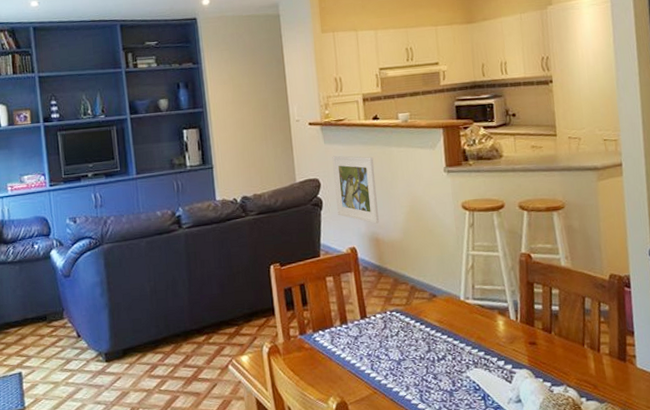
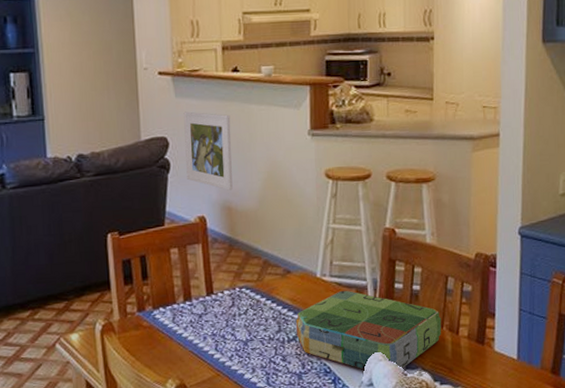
board game: none [443,311,583,388] -> present [295,290,442,371]

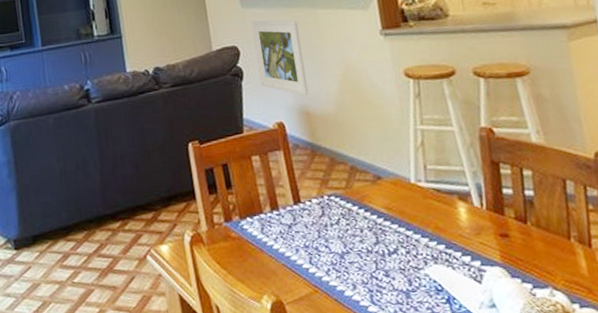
board game: present [295,290,442,371] -> none [394,196,570,289]

